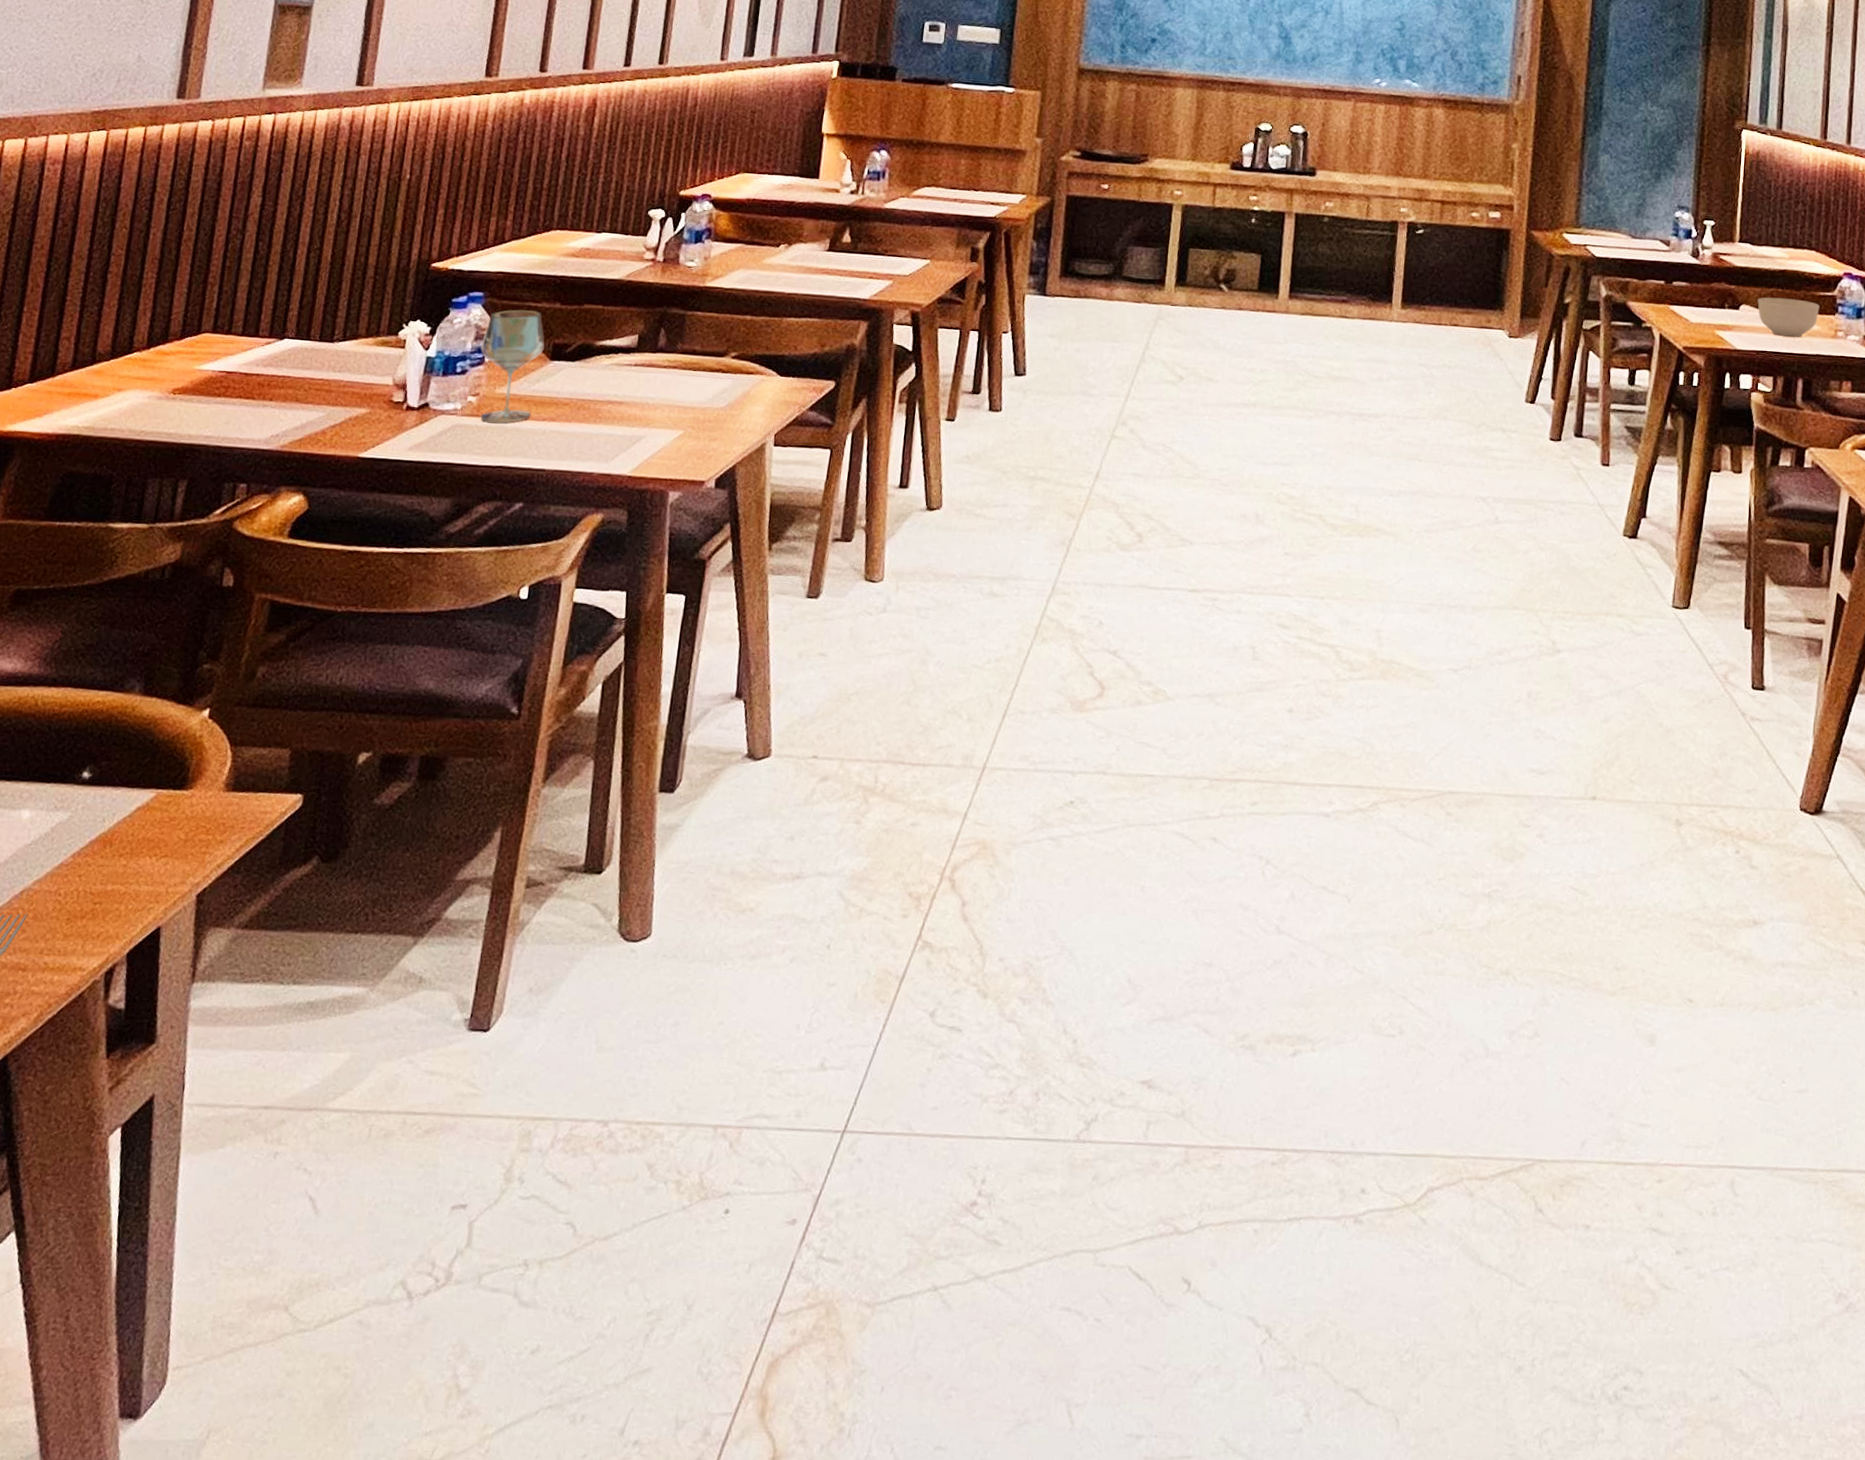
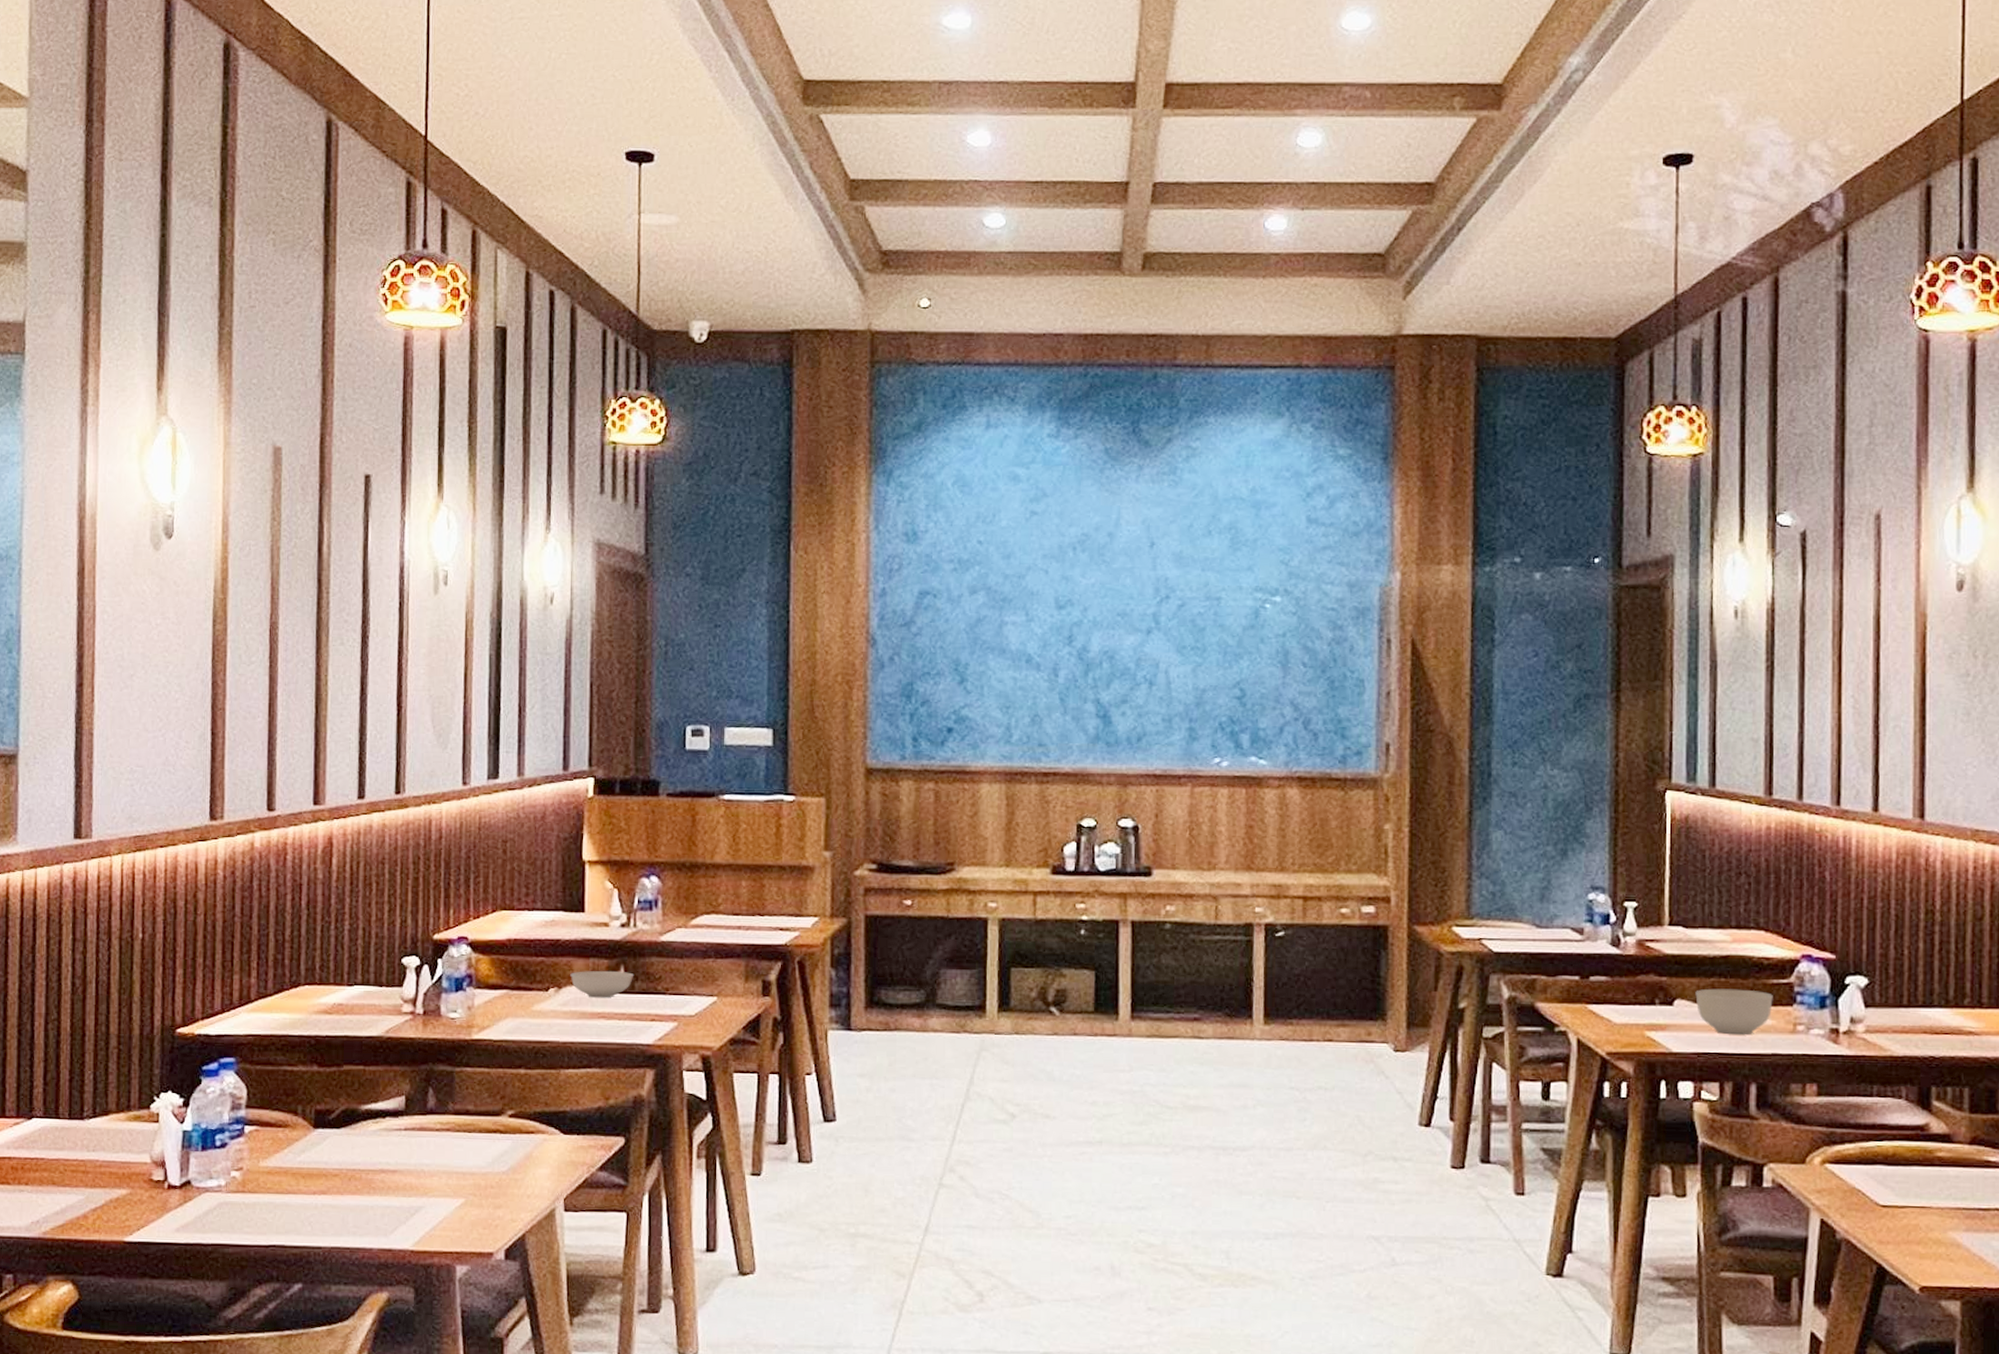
wine glass: present [480,309,545,423] -> none [239,1075,306,1199]
bowl: none [800,231,858,256] -> present [570,970,634,998]

